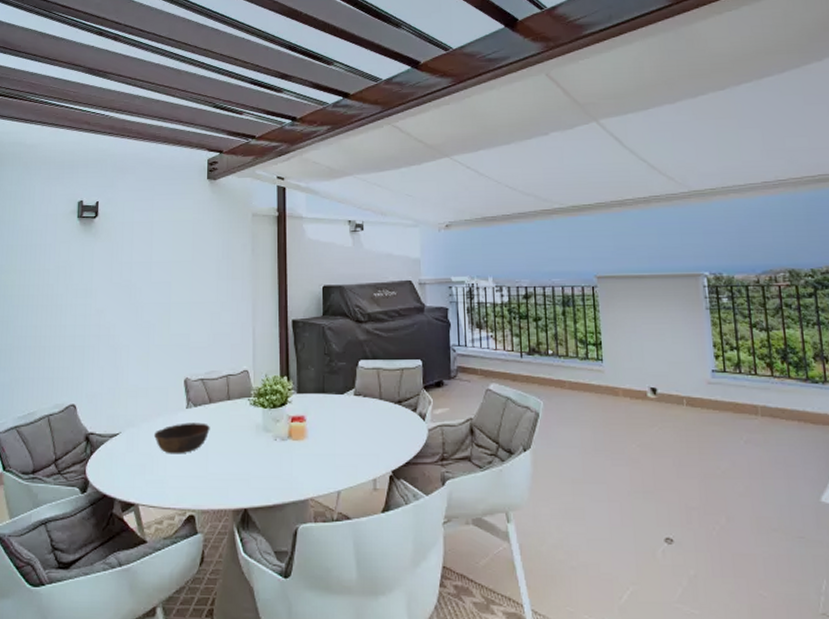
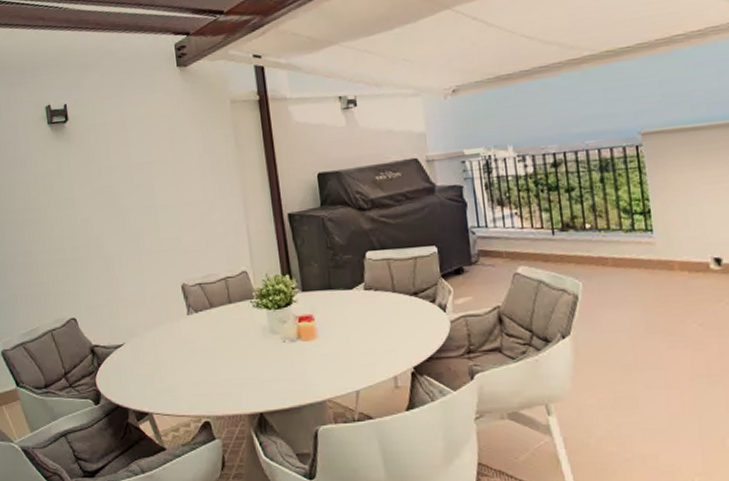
bowl: present [153,423,210,454] -> none [157,328,215,362]

